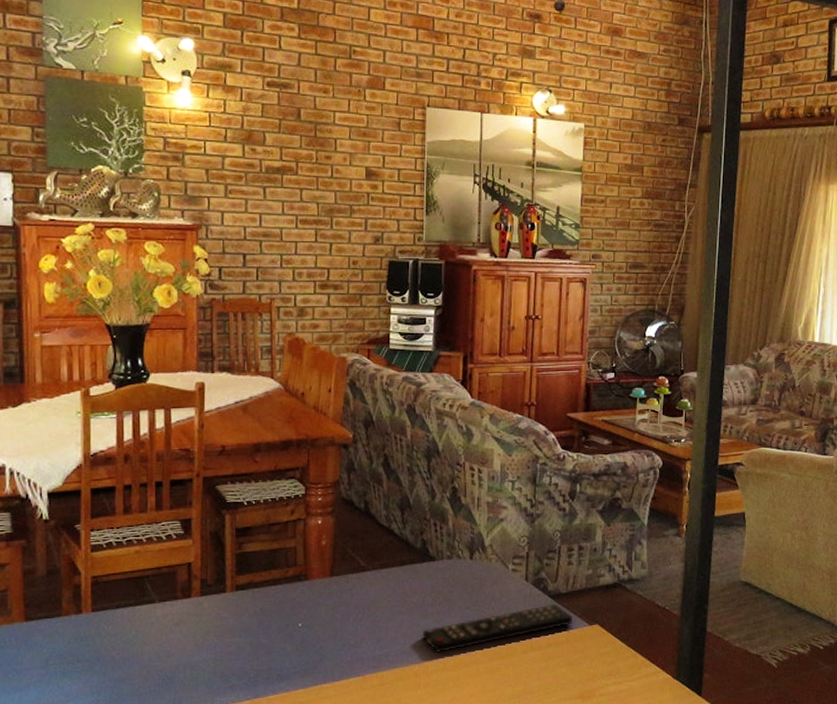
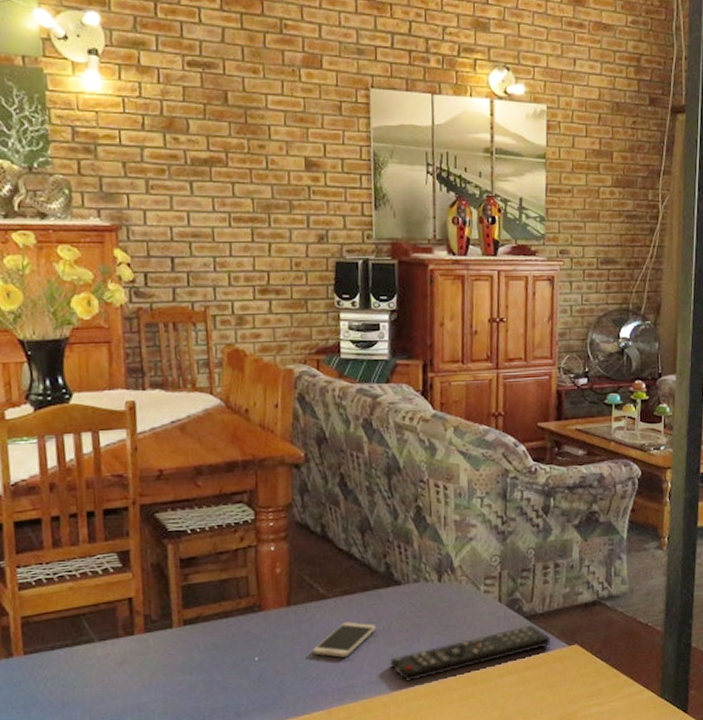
smartphone: none [351,594,411,627] -> present [312,622,377,657]

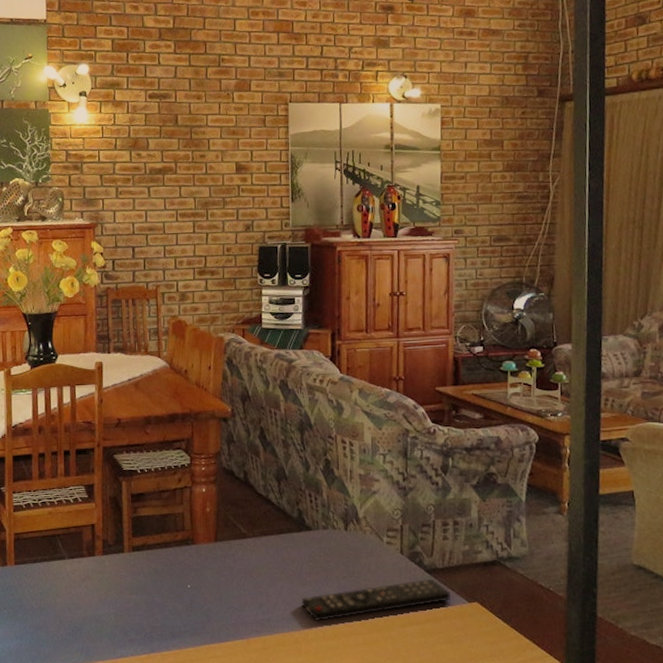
smartphone: present [312,622,377,657] -> none [235,560,290,592]

